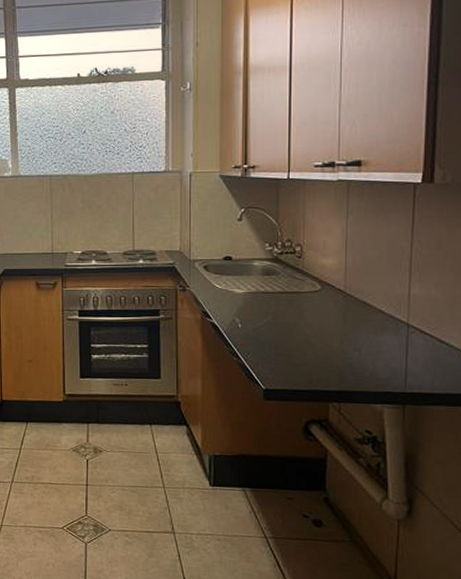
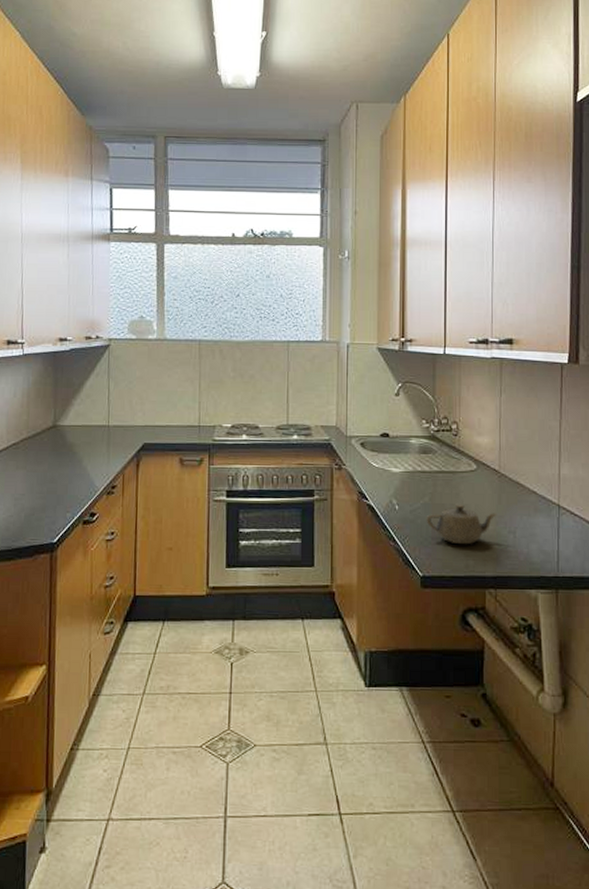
teapot: none [269,322,342,361] -> present [426,504,497,545]

